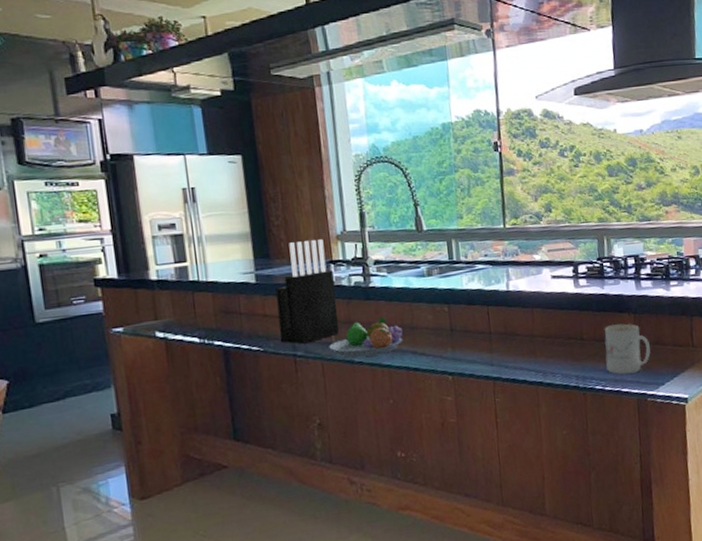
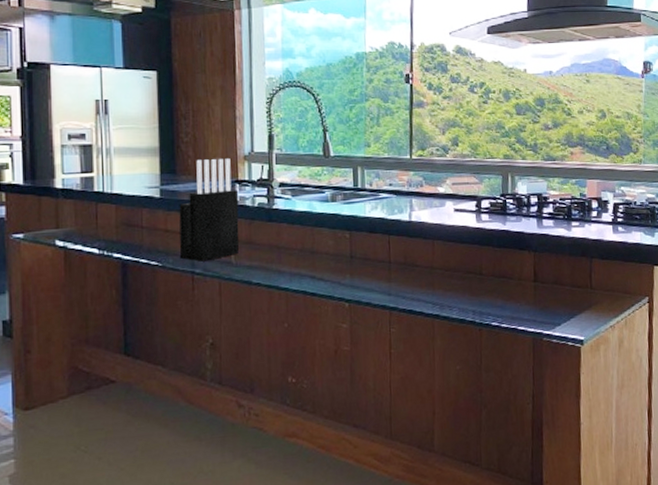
fruit bowl: present [329,317,403,358] -> none [228,239,303,279]
mug: present [604,323,651,375] -> none [503,260,549,313]

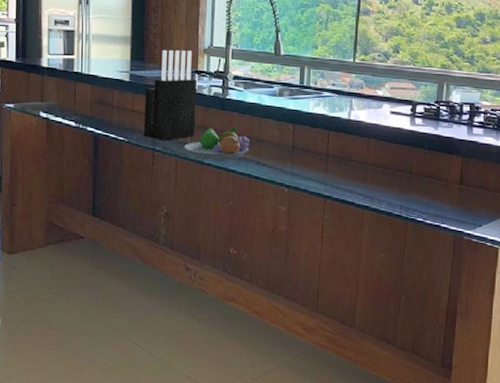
fruit bowl: none [228,239,303,279] -> present [184,127,250,160]

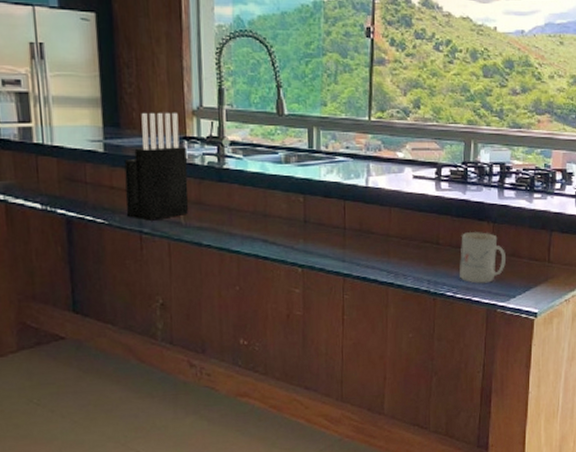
fruit bowl: present [184,127,250,160] -> none [177,201,255,240]
mug: none [430,163,473,211] -> present [460,231,505,284]

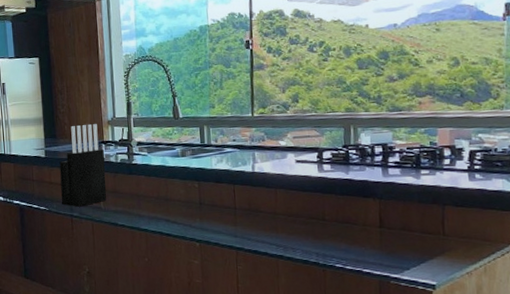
mug: present [460,231,505,284] -> none [347,207,396,256]

